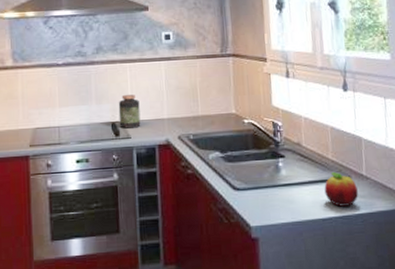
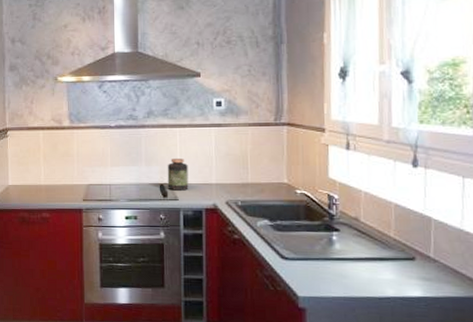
fruit: present [324,171,358,207] -> none [383,250,423,288]

